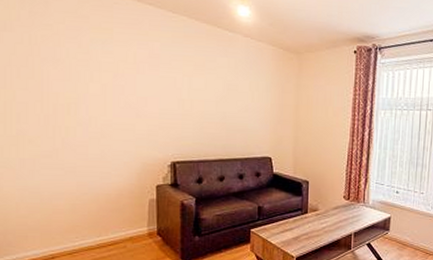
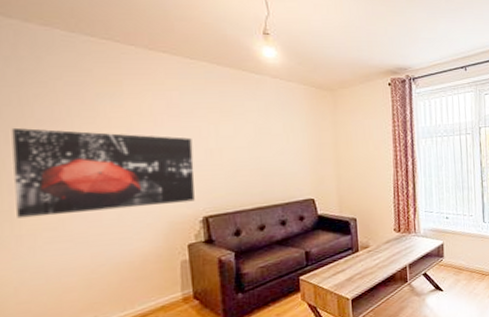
wall art: none [22,63,168,147] -> present [11,127,195,218]

